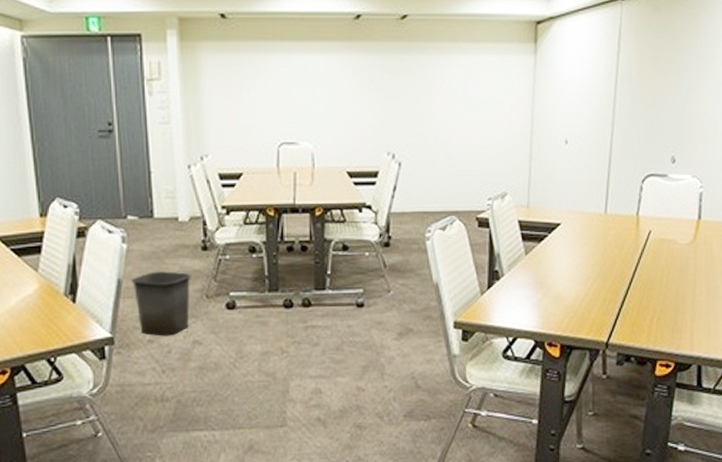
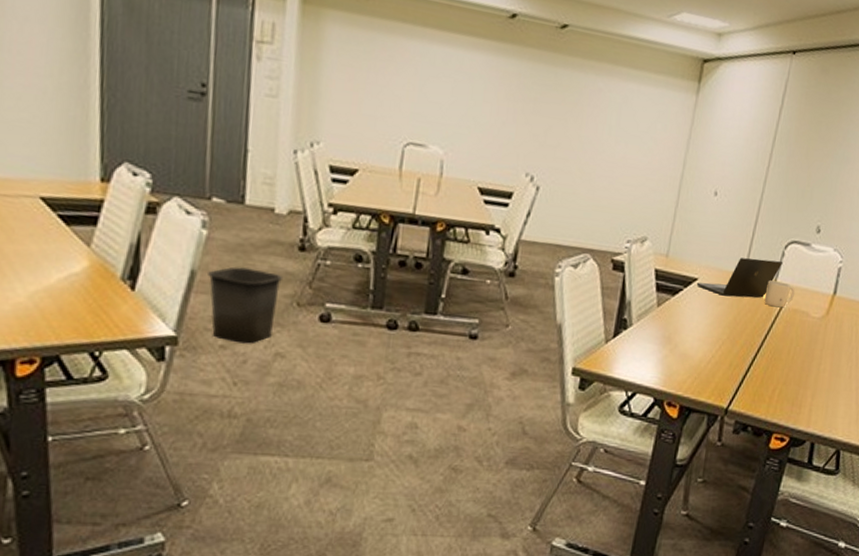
laptop: none [560,196,642,236] -> present [696,258,782,298]
mug: none [629,215,658,240] -> present [764,280,795,308]

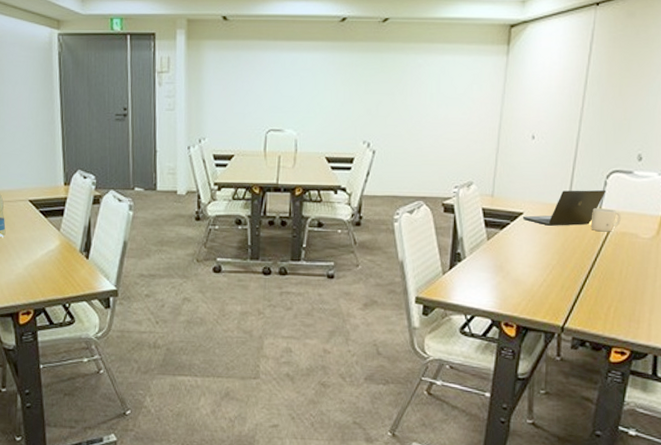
waste bin: present [208,266,284,344] -> none [135,236,186,293]

